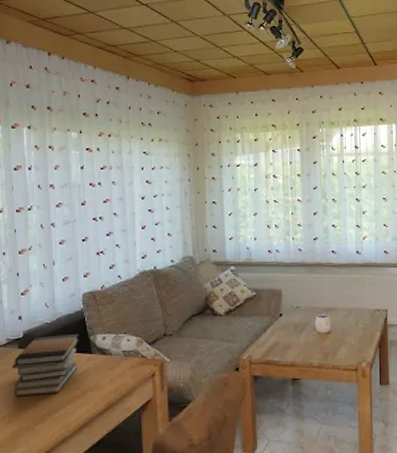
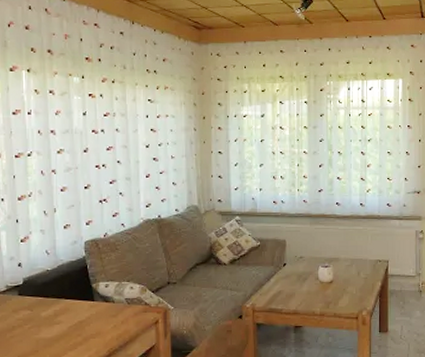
book stack: present [12,333,79,397] -> none [12,280,81,343]

